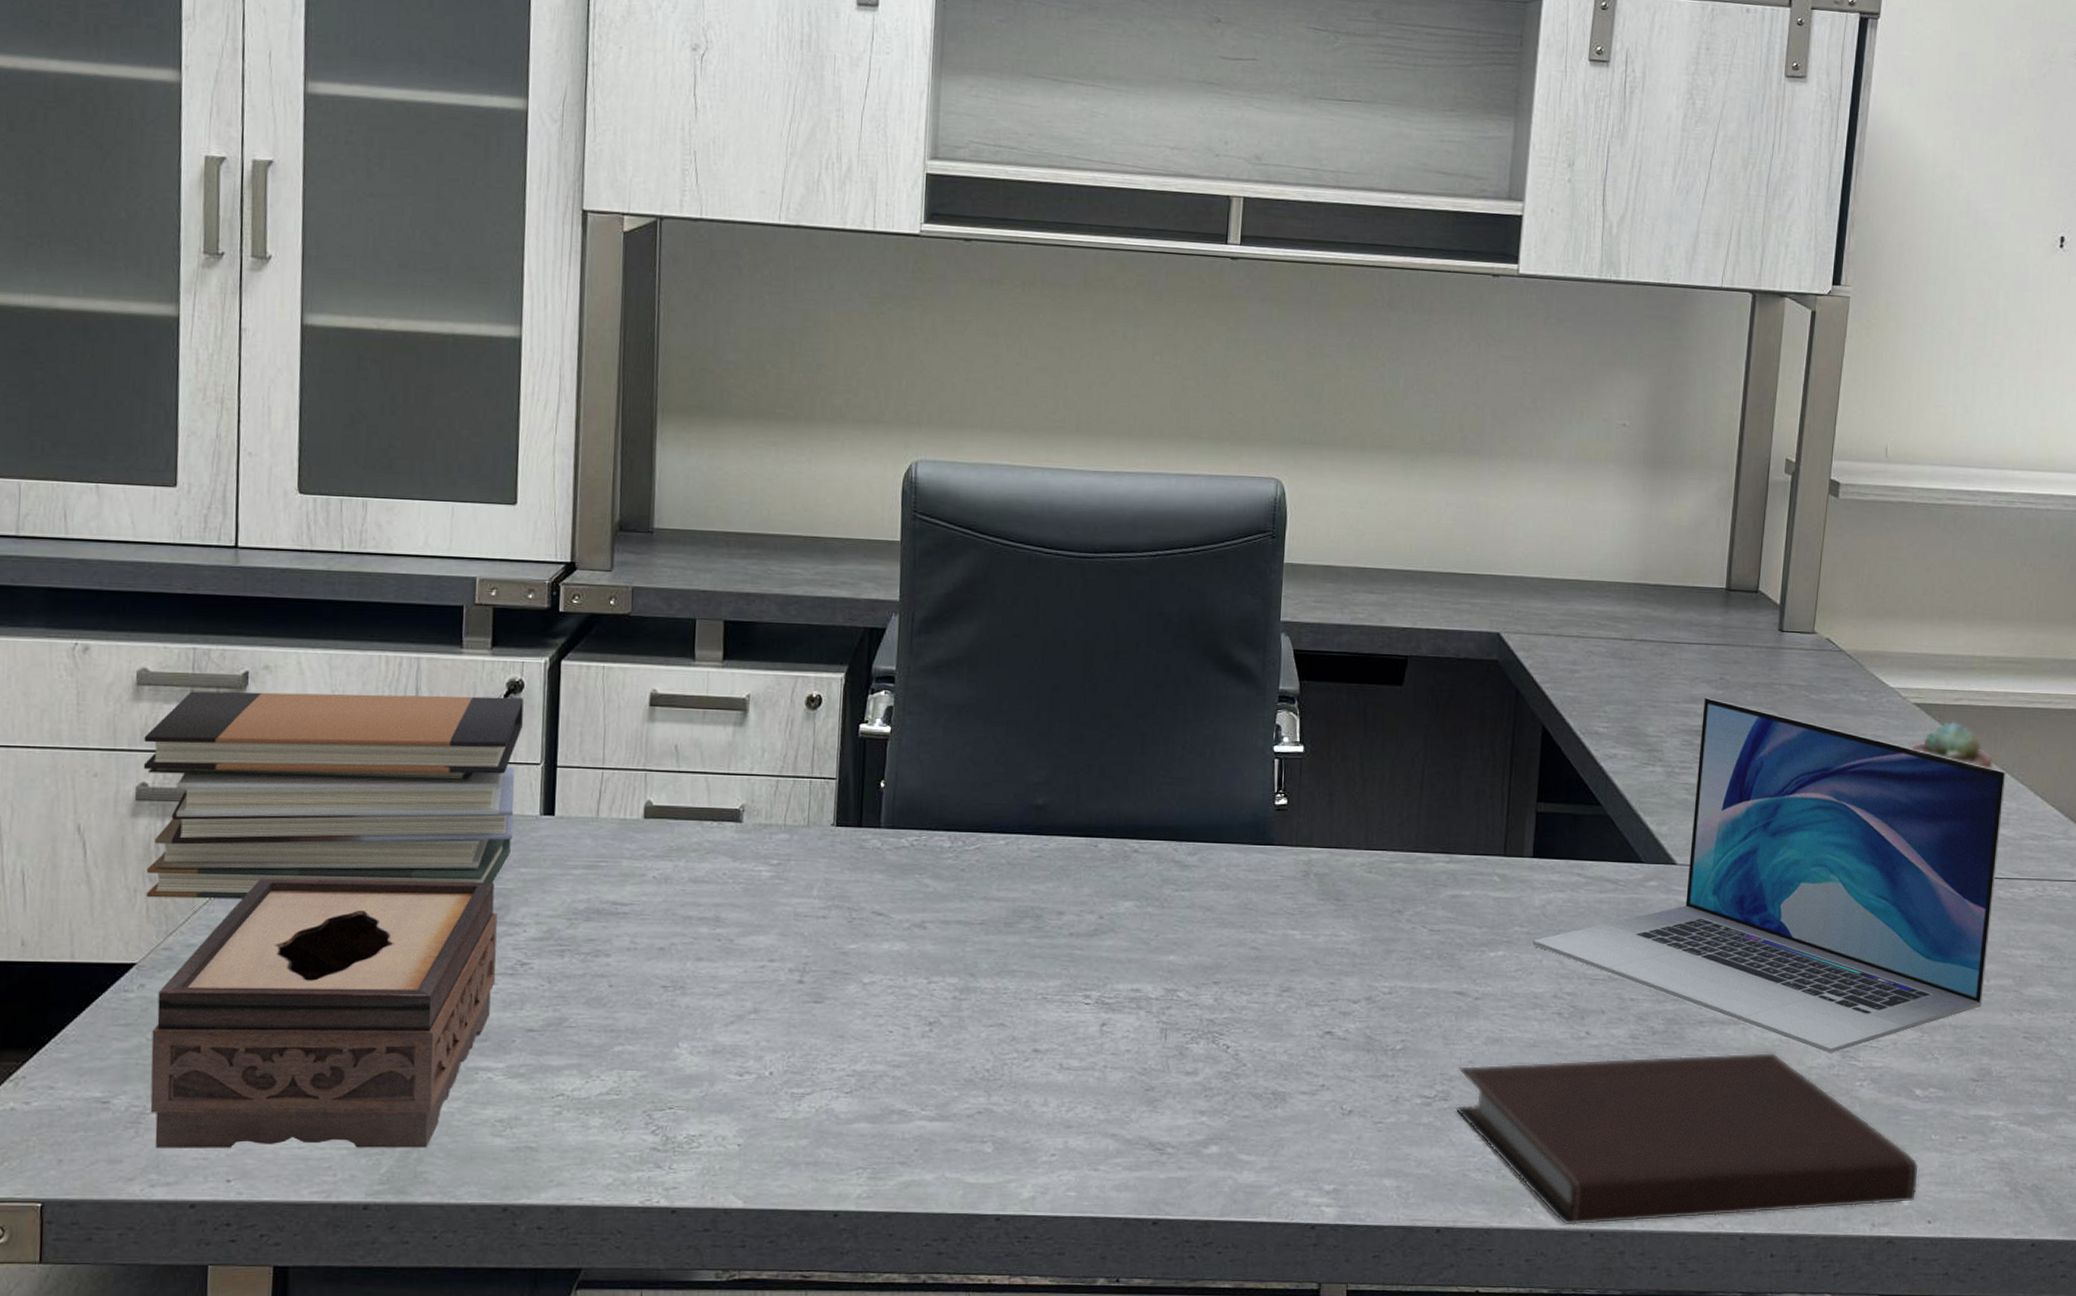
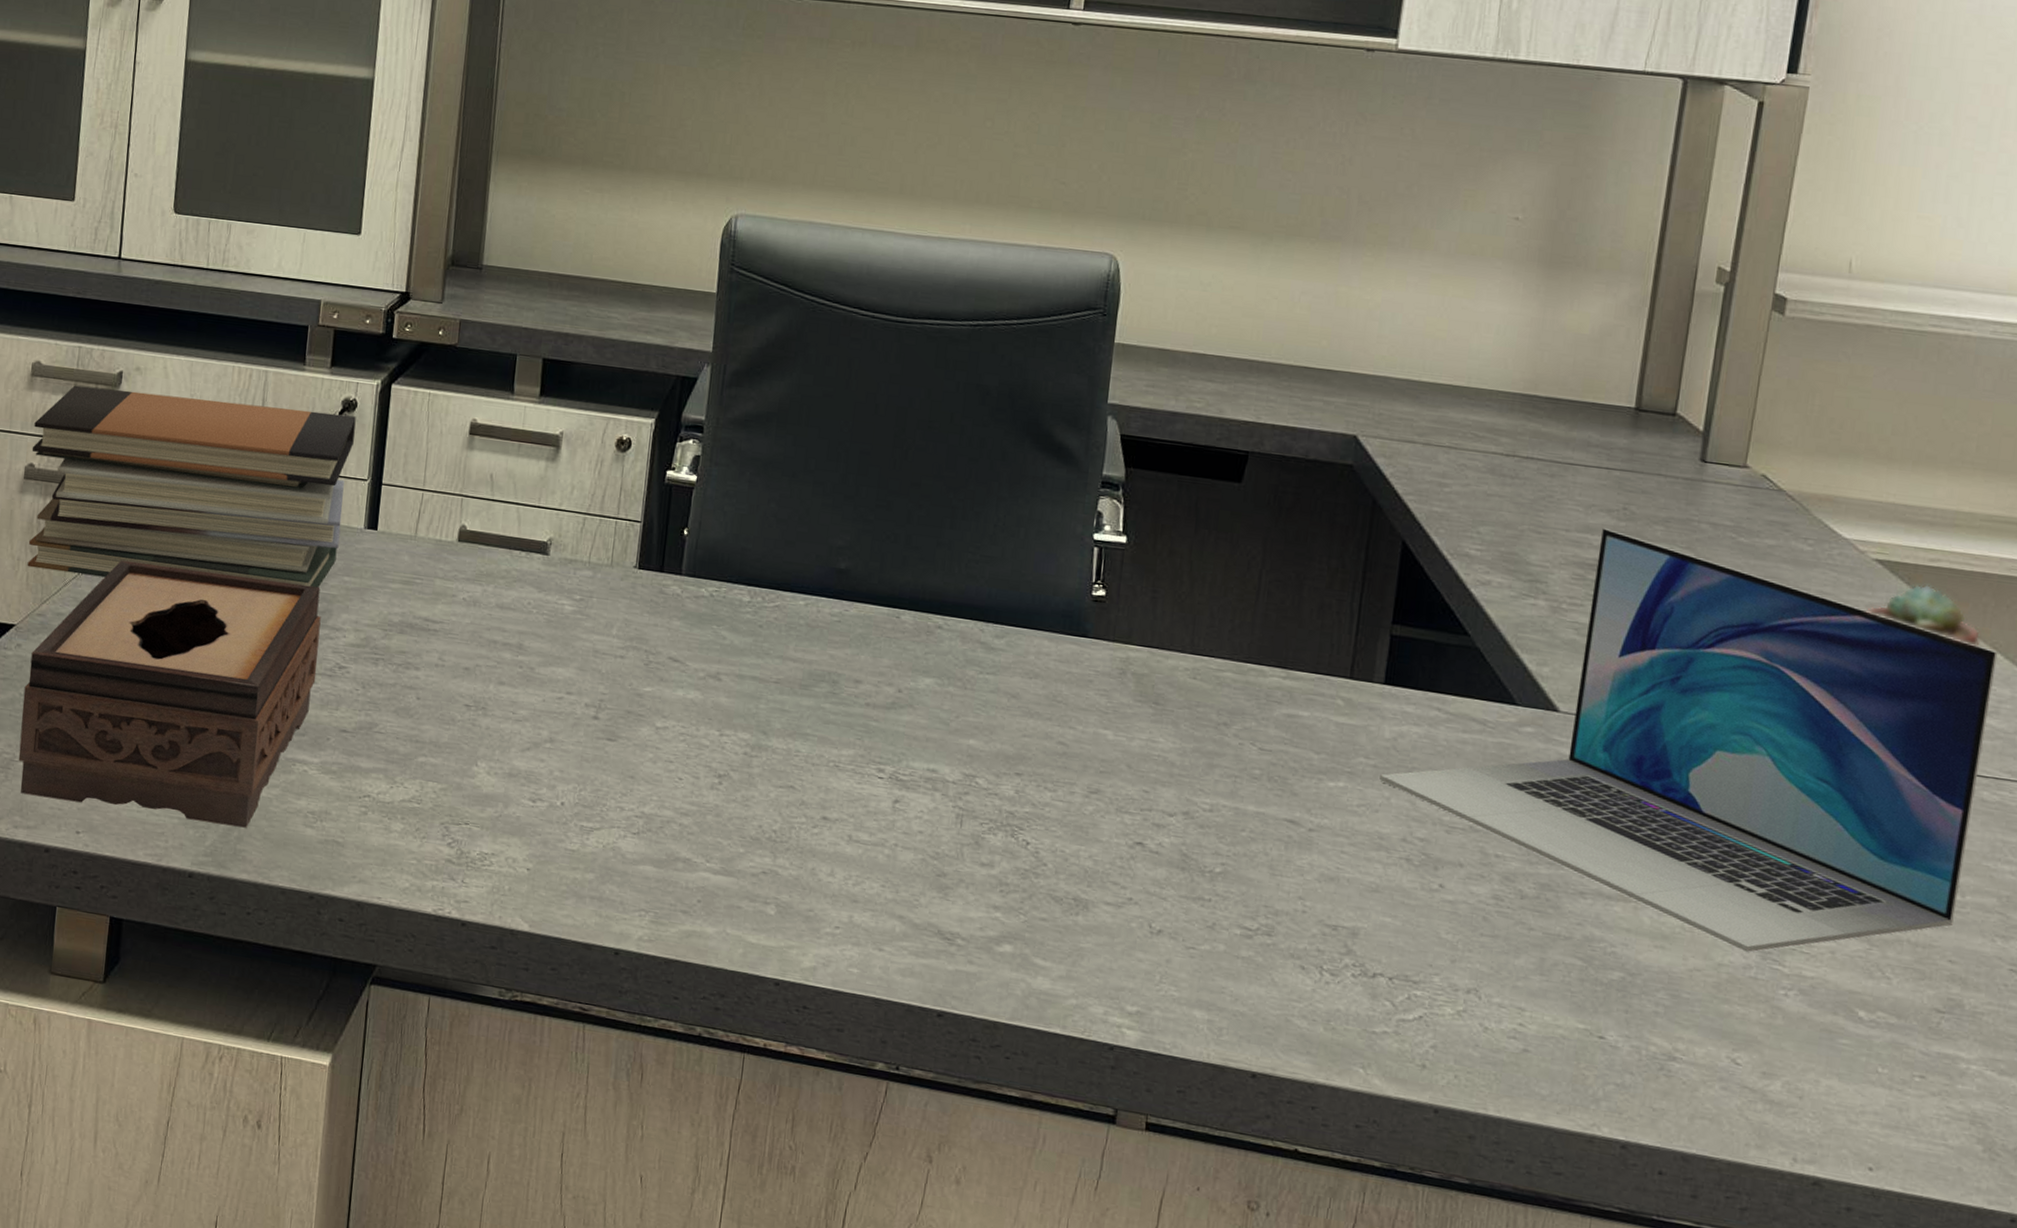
notebook: present [1455,1052,1919,1225] -> none [1280,901,1859,1142]

